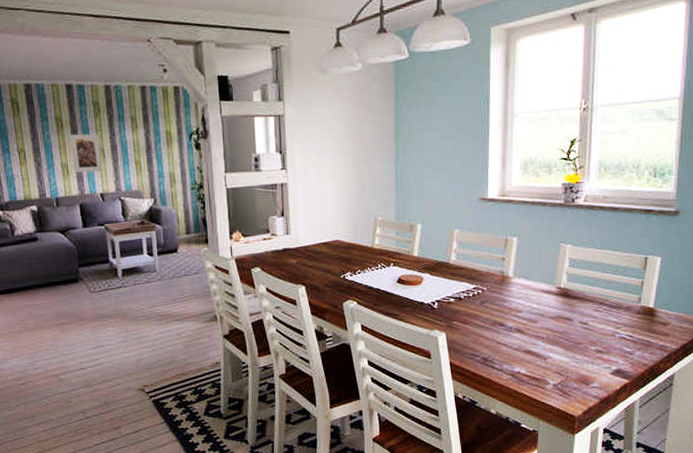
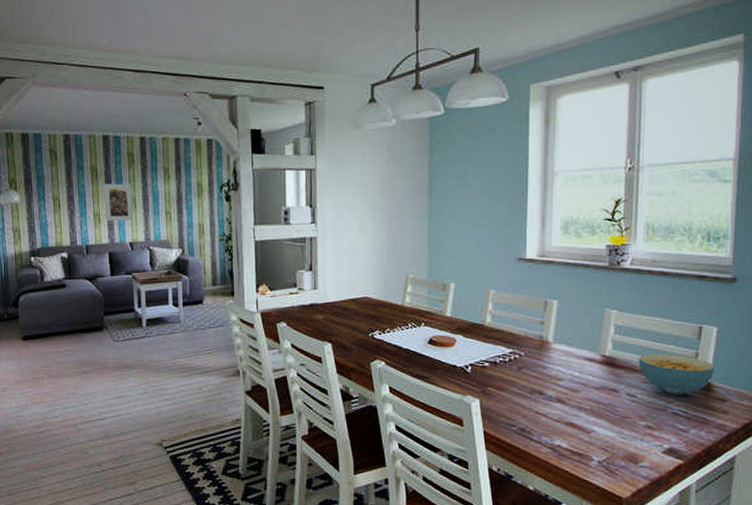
cereal bowl: none [590,283,658,321] -> present [638,353,715,395]

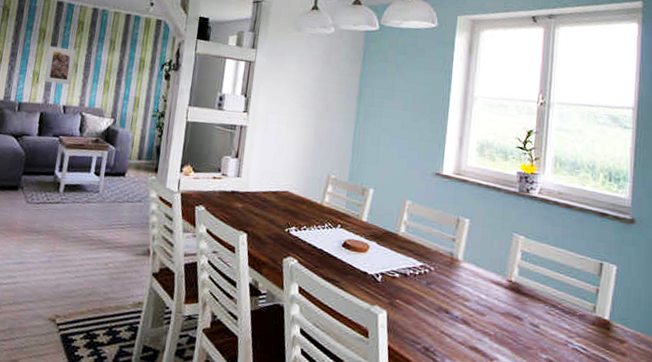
cereal bowl: present [638,353,715,395] -> none [542,284,614,331]

